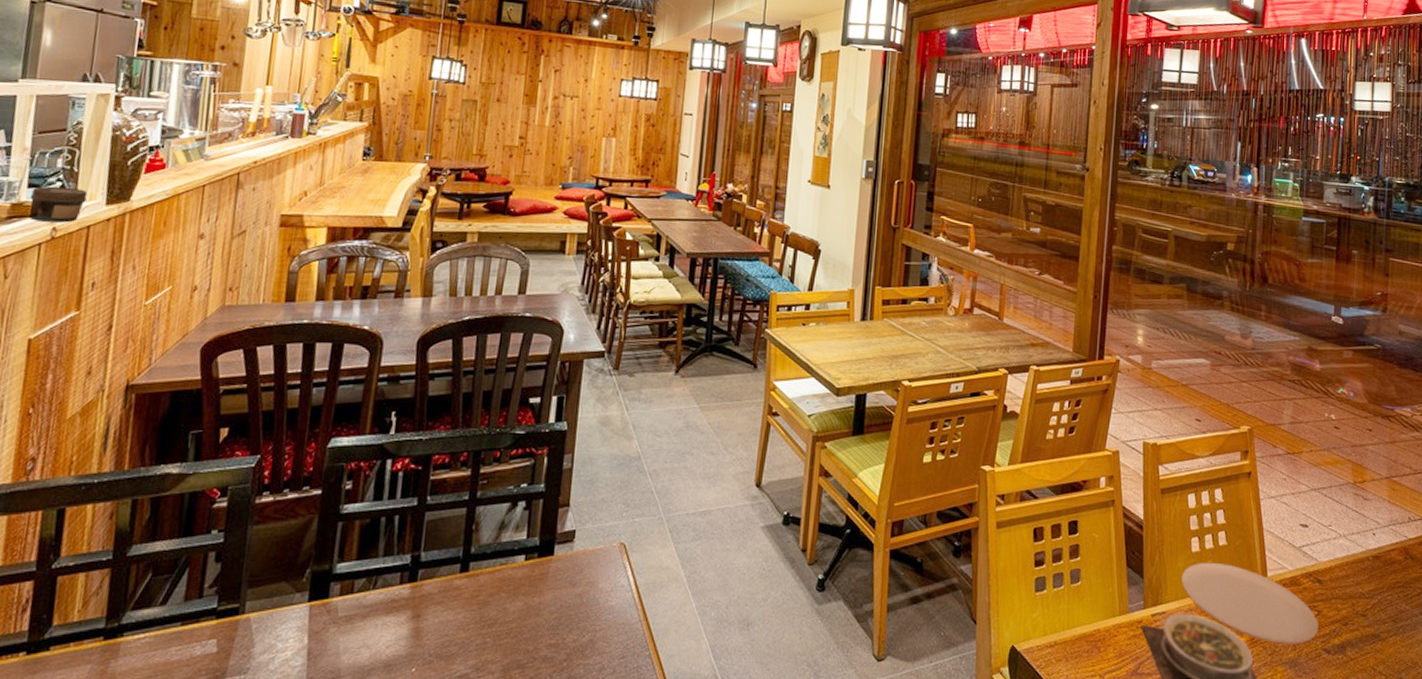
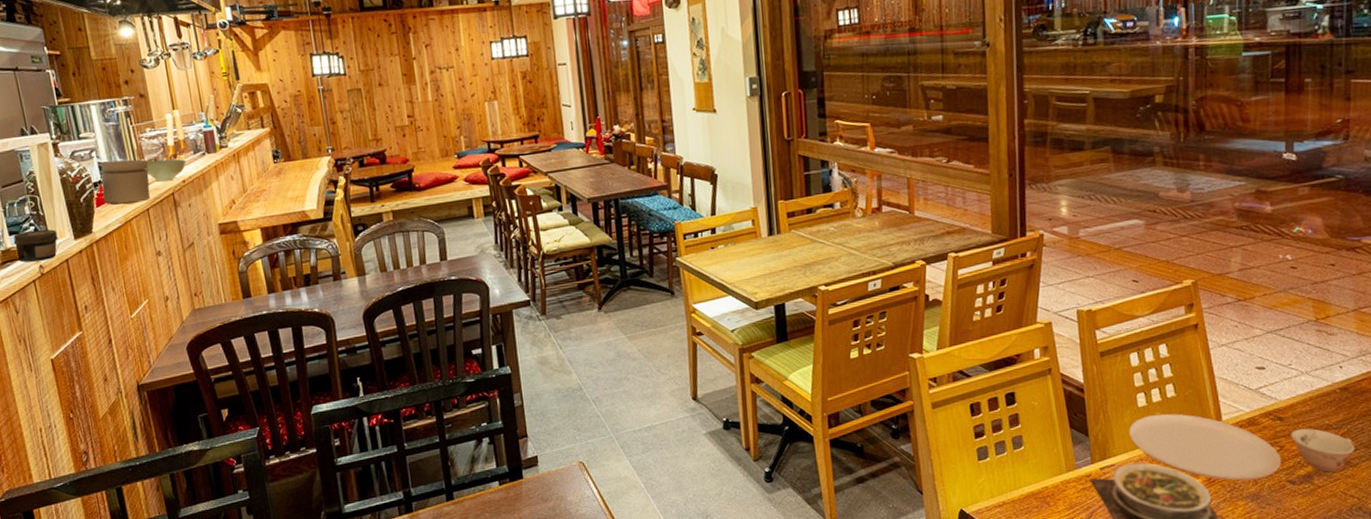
jar: none [154,126,221,177] -> present [101,159,150,205]
bowl: none [213,134,265,160] -> present [144,159,186,183]
teacup: none [1328,594,1385,644] -> present [1291,428,1356,472]

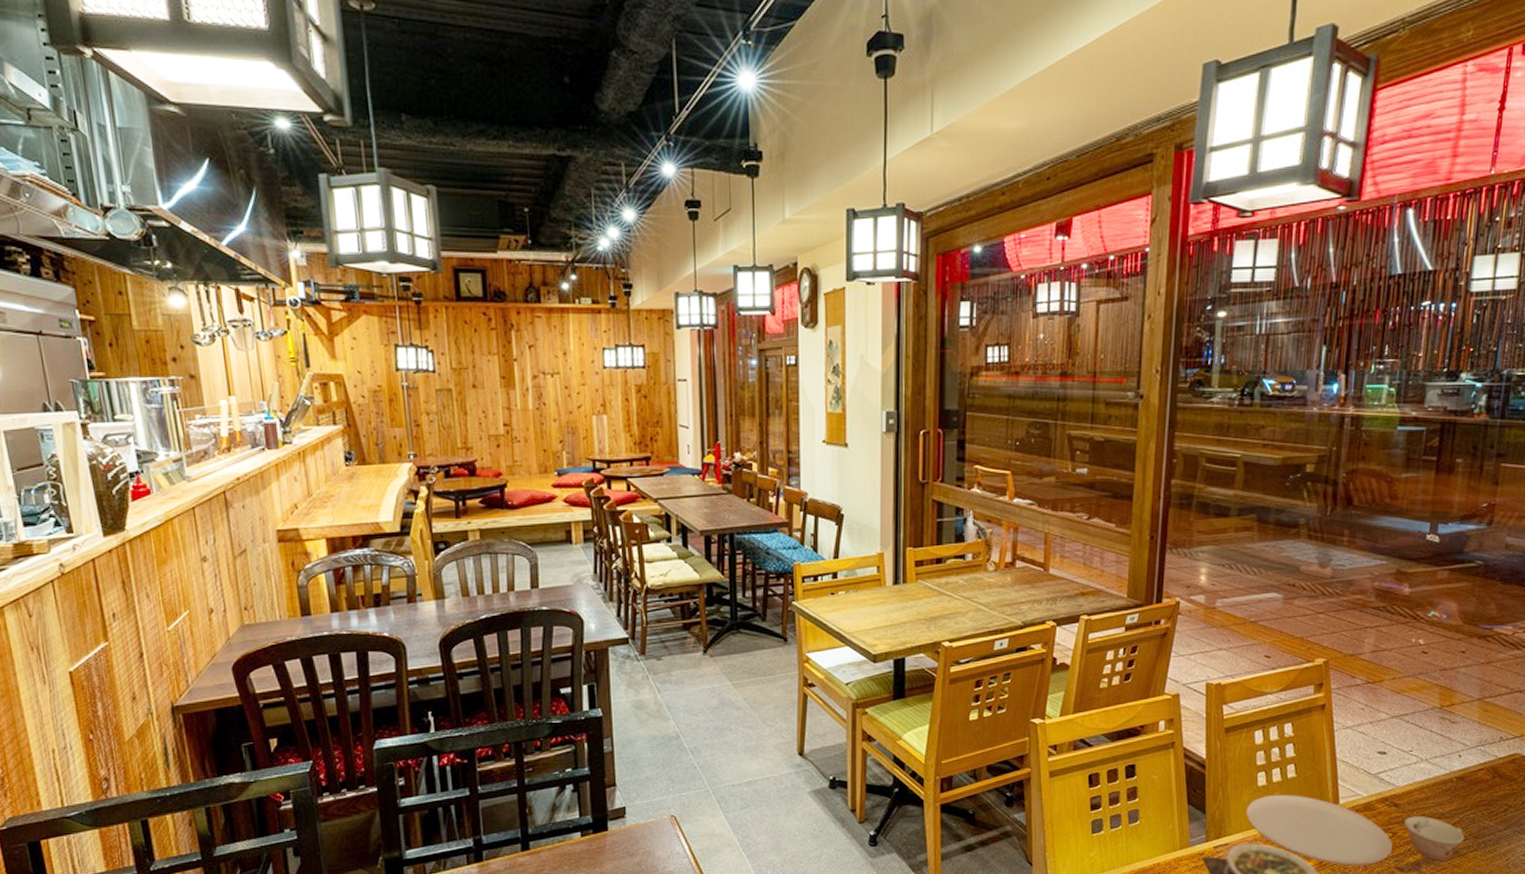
jar: present [13,229,58,263] -> none [28,522,84,560]
jar: present [101,159,150,205] -> none [139,449,197,500]
bowl: present [144,159,186,183] -> none [191,452,242,478]

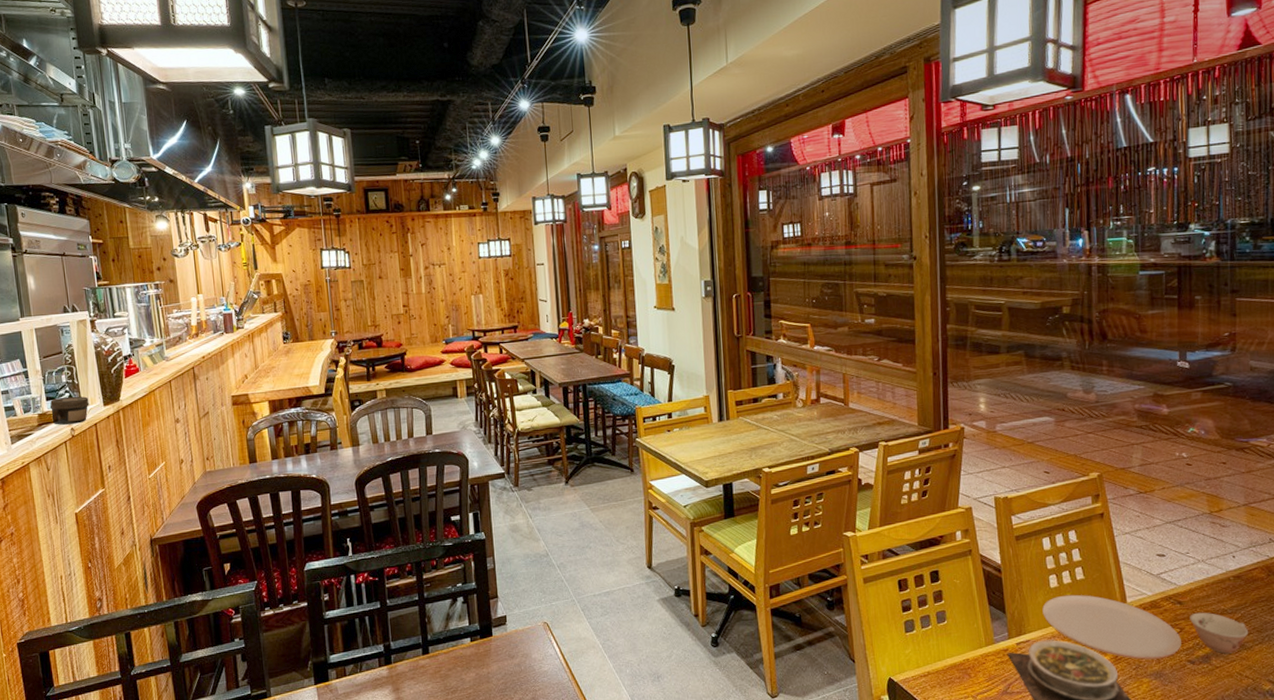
jar: none [28,522,84,560] -> present [49,396,89,426]

